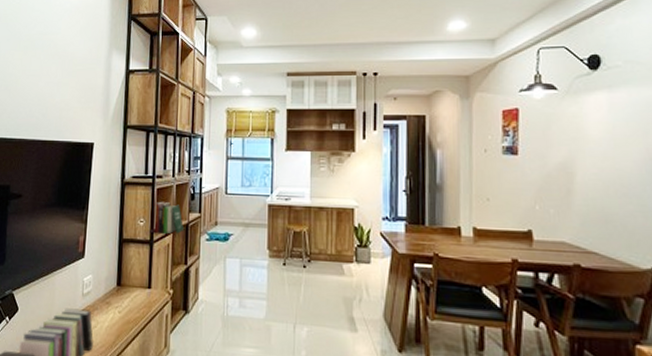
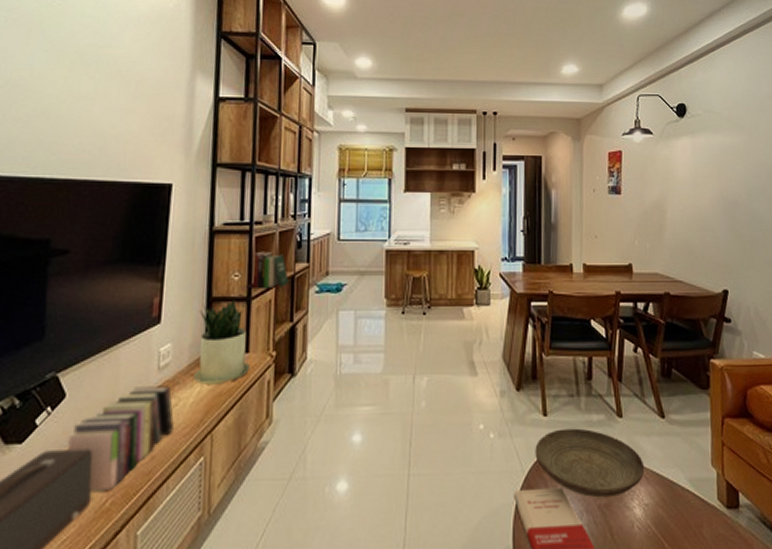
planter: none [109,242,152,314] -> present [194,300,250,385]

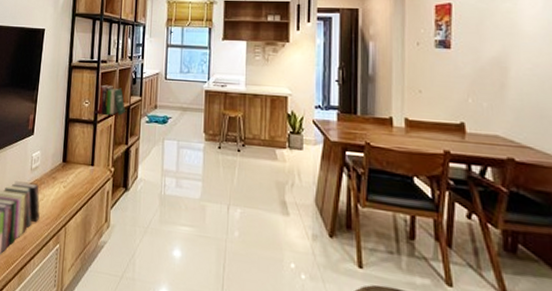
planter: present [194,300,250,385] -> none [54,122,94,189]

